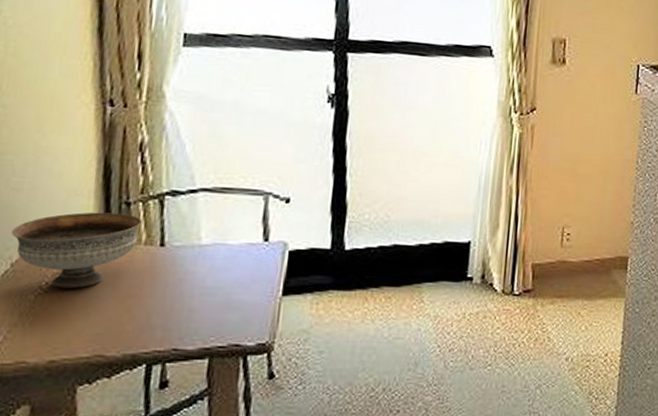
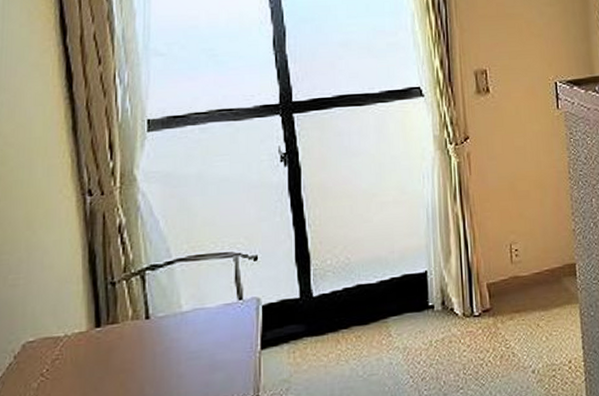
bowl: present [12,212,142,289] -> none [13,293,127,373]

